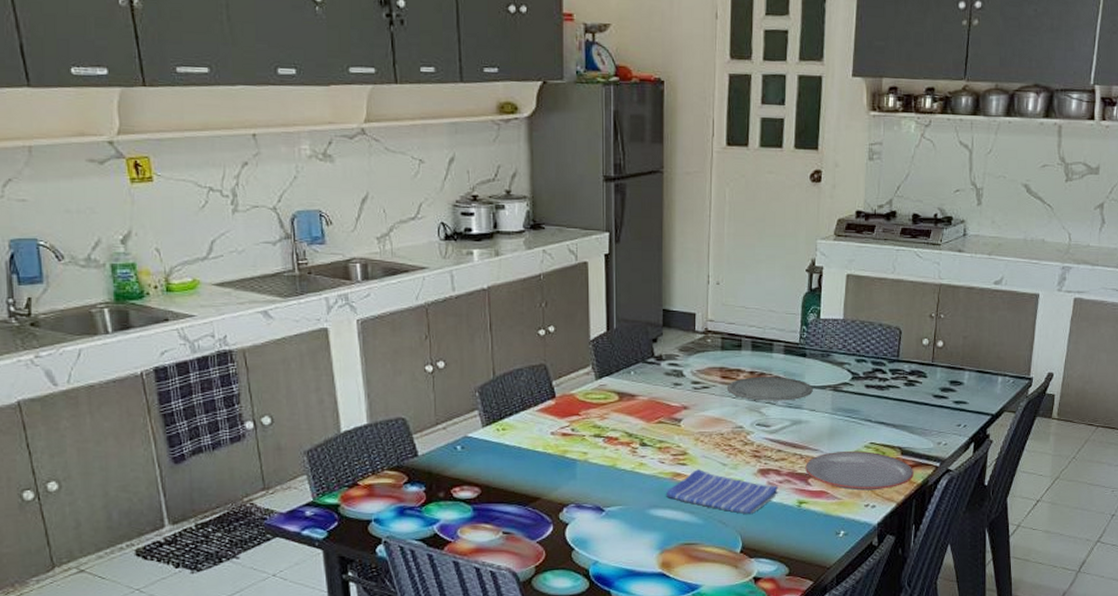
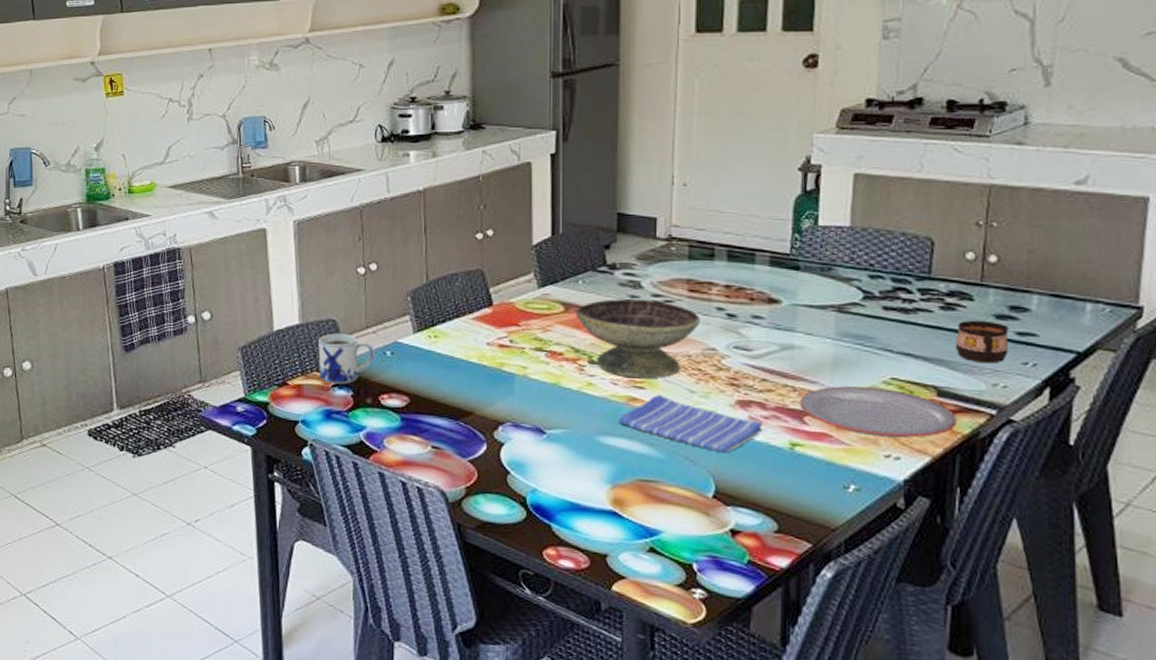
mug: none [388,431,446,481] -> present [318,333,376,384]
decorative bowl: none [628,386,731,457] -> present [575,298,701,379]
plate: present [728,377,813,401] -> none [696,291,809,322]
cup: none [914,393,949,427] -> present [955,320,1009,364]

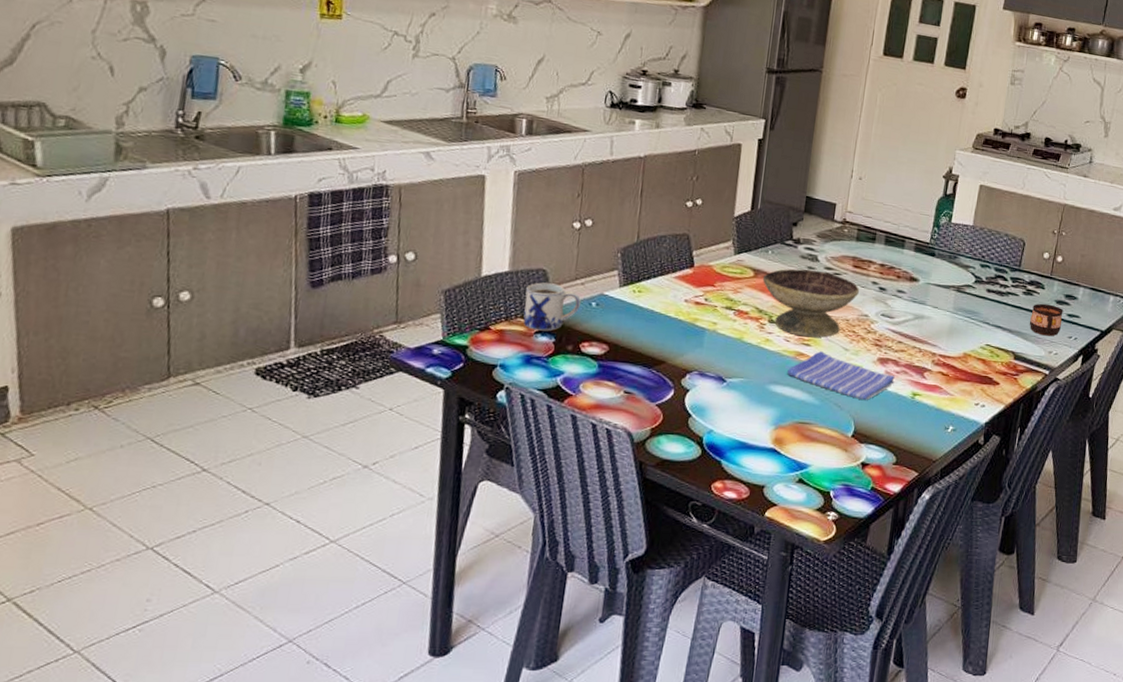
plate: present [800,385,956,439] -> none [922,349,1024,391]

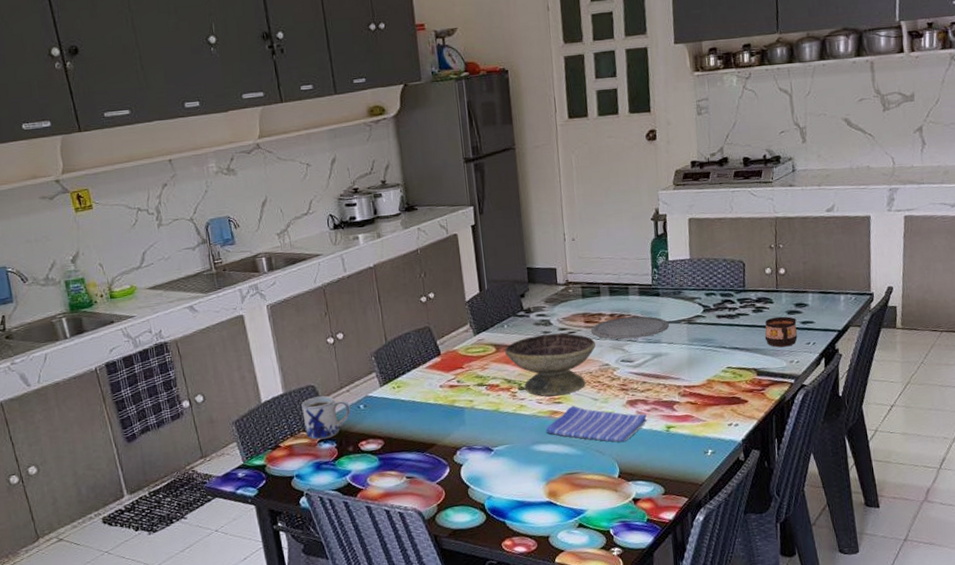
plate: none [858,269,938,296] -> present [591,316,669,340]

